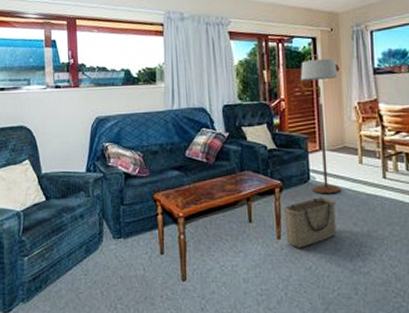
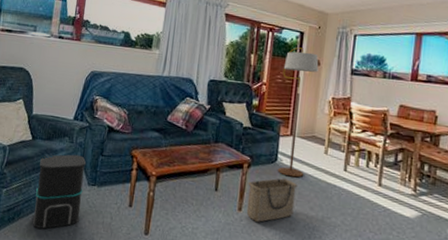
speaker: none [58,209,110,293] -> present [33,154,86,229]

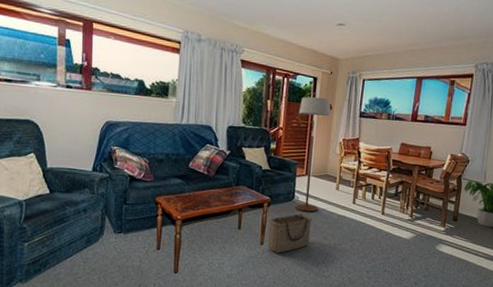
speaker: present [33,154,86,229] -> none [61,205,109,277]

